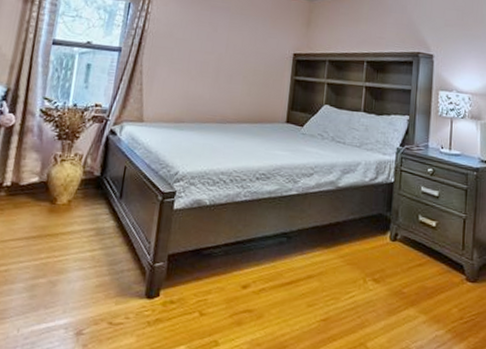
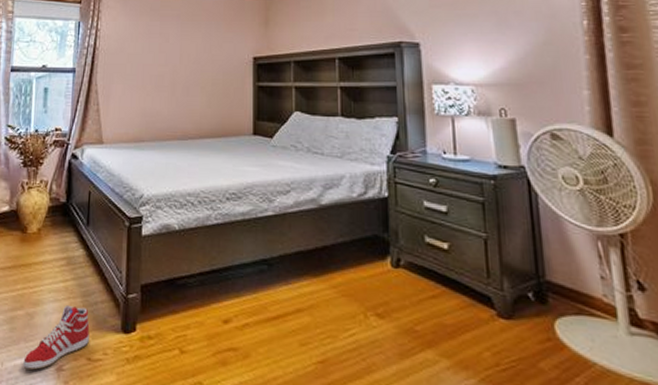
sneaker: none [41,272,114,336] -> present [23,304,90,371]

